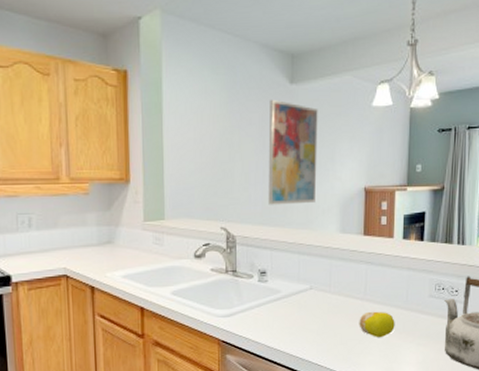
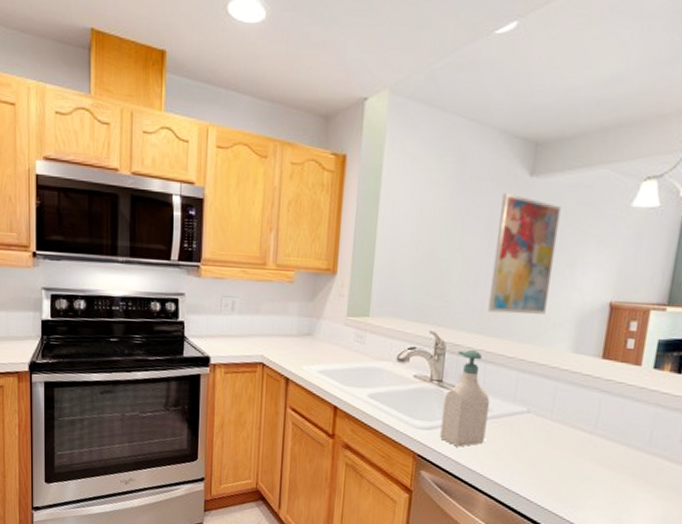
soap bottle: none [239,240,278,328] -> present [440,350,490,447]
fruit: present [359,311,395,337] -> none [583,448,631,481]

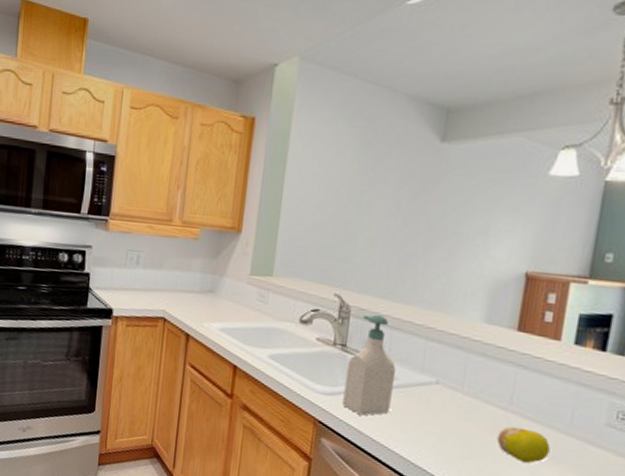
wall art: present [488,194,561,314] -> none [395,159,473,282]
fruit: none [583,448,631,481] -> present [496,426,550,463]

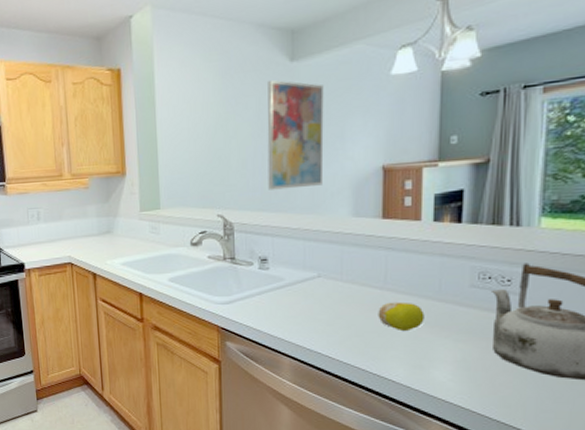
soap bottle: present [342,315,396,416] -> none [238,227,281,316]
wall art: none [395,159,473,282] -> present [267,80,324,190]

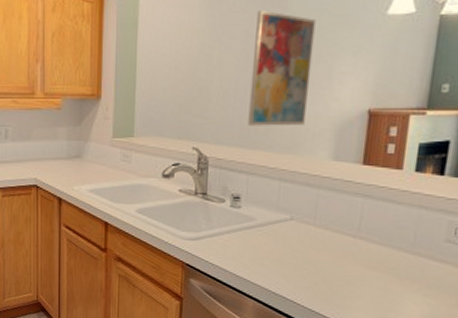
fruit: present [378,302,425,330] -> none [348,251,396,281]

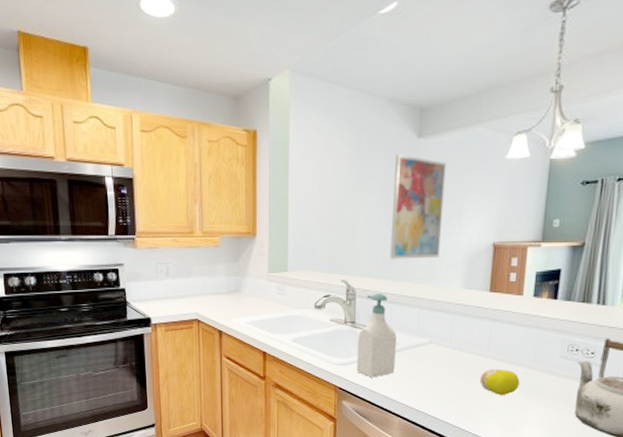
soap bottle: none [207,163,253,255] -> present [357,294,396,378]
fruit: none [348,251,396,281] -> present [479,368,520,395]

